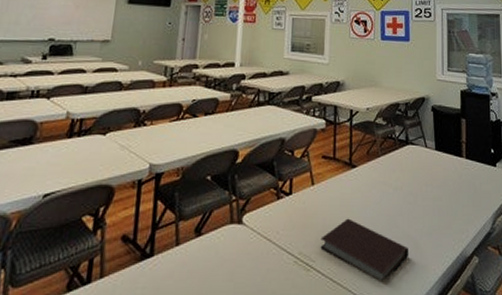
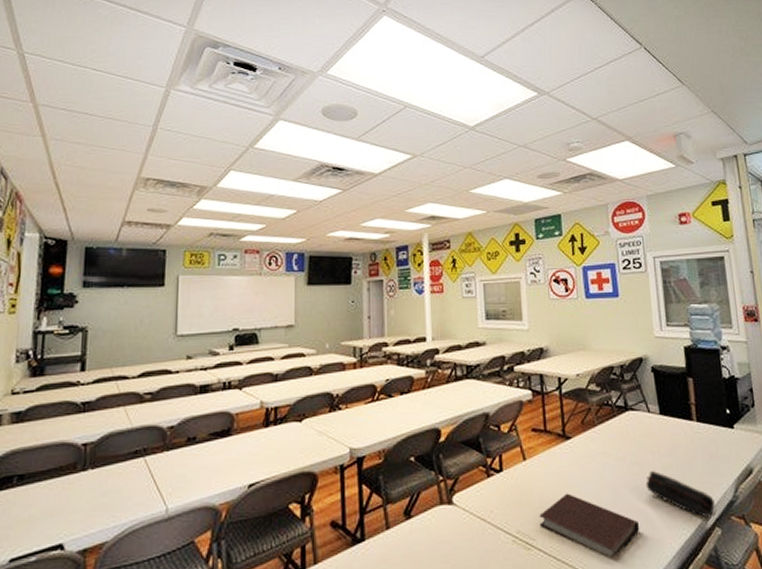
pencil case: none [418,202,475,246] -> present [645,471,715,517]

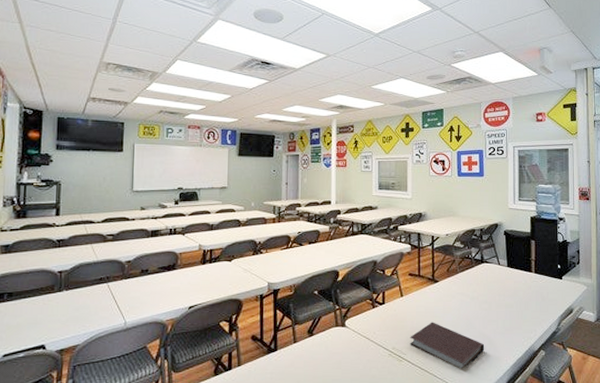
pencil case: present [645,471,715,517] -> none [492,308,542,342]

